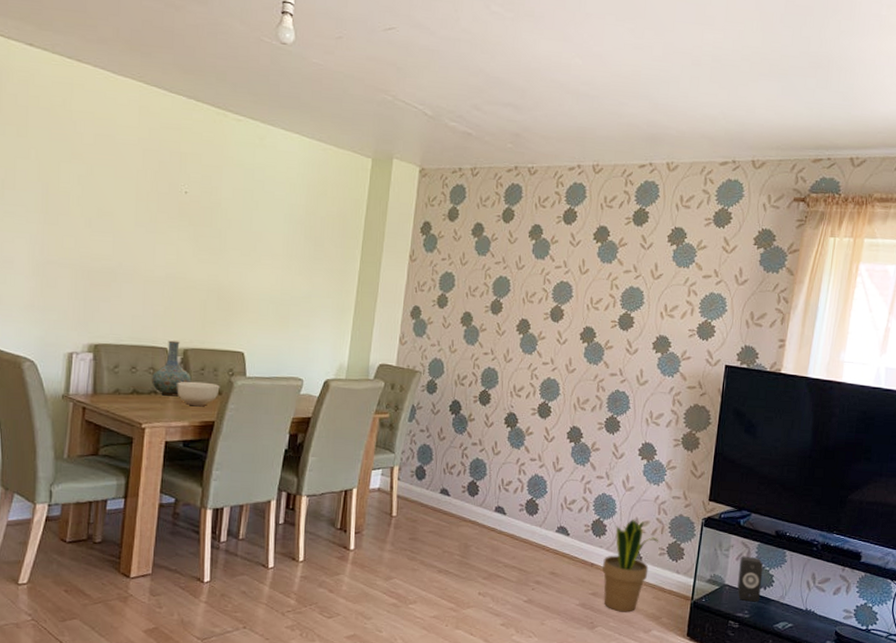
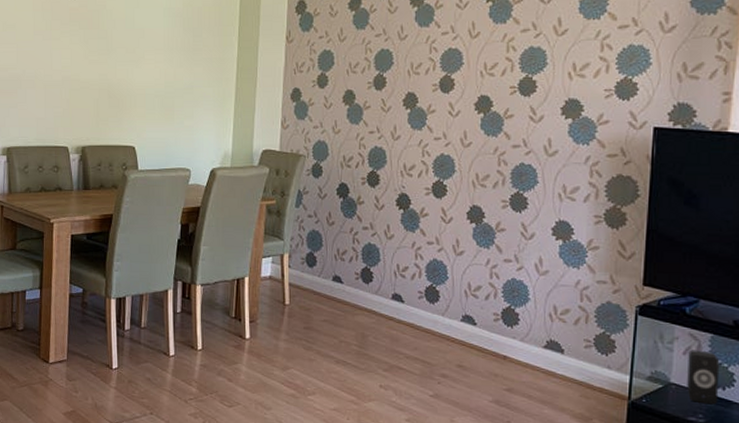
vase: present [151,340,192,397] -> none [55,139,90,192]
bowl: present [177,381,220,407] -> none [78,177,116,201]
potted plant: present [602,518,659,613] -> none [517,306,584,412]

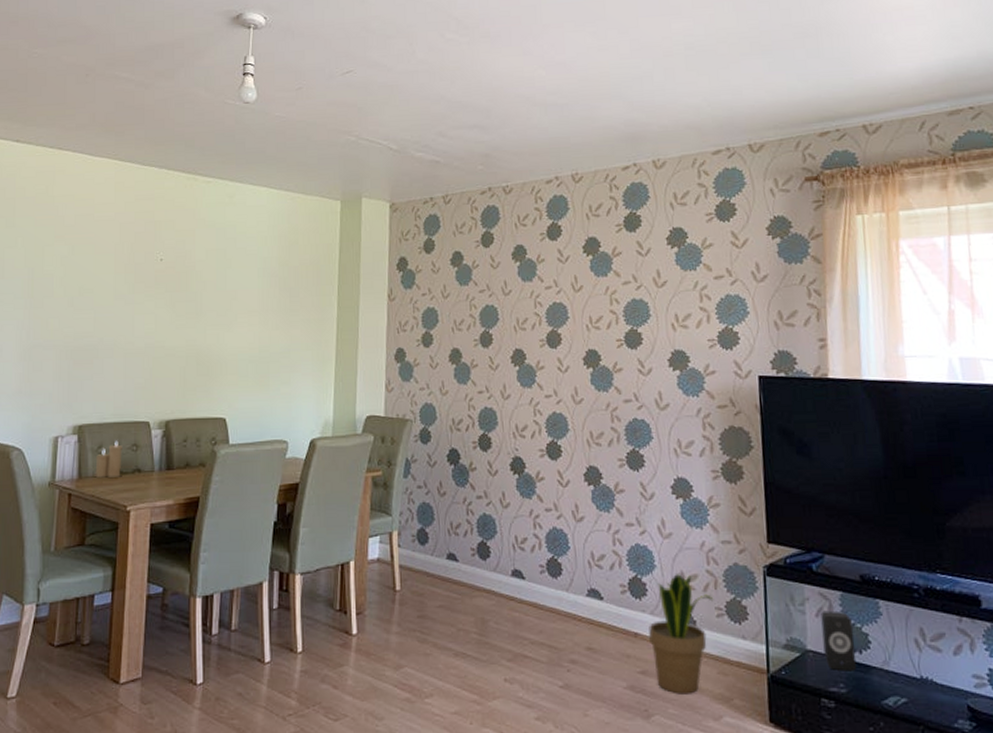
candle: none [22,162,46,195] -> present [95,440,122,479]
potted plant: none [517,306,584,412] -> present [649,572,714,695]

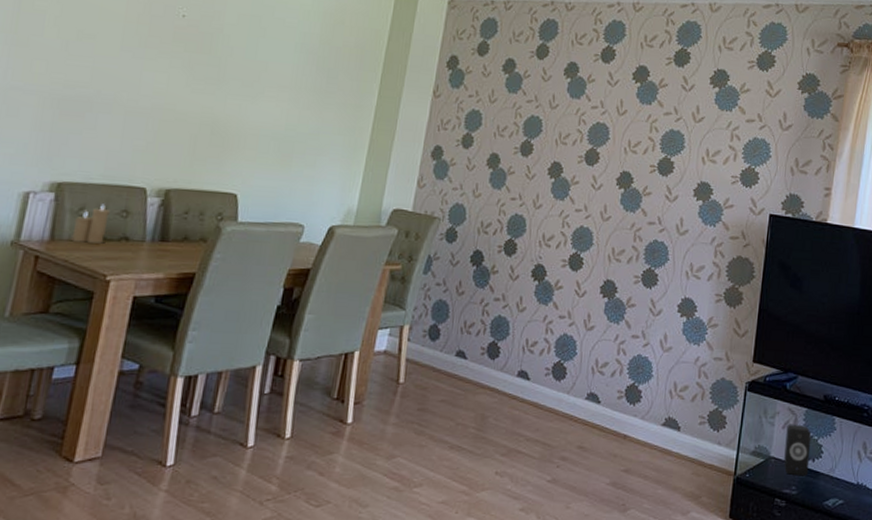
potted plant: present [649,572,714,695] -> none [636,383,699,492]

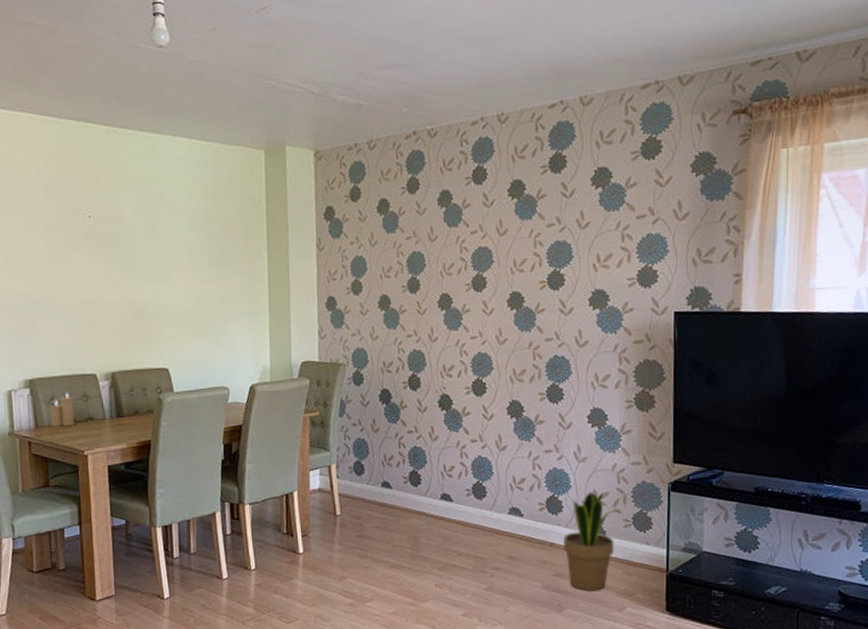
potted plant: none [636,383,699,492] -> present [563,491,623,592]
speaker: present [784,424,812,476] -> none [717,518,746,568]

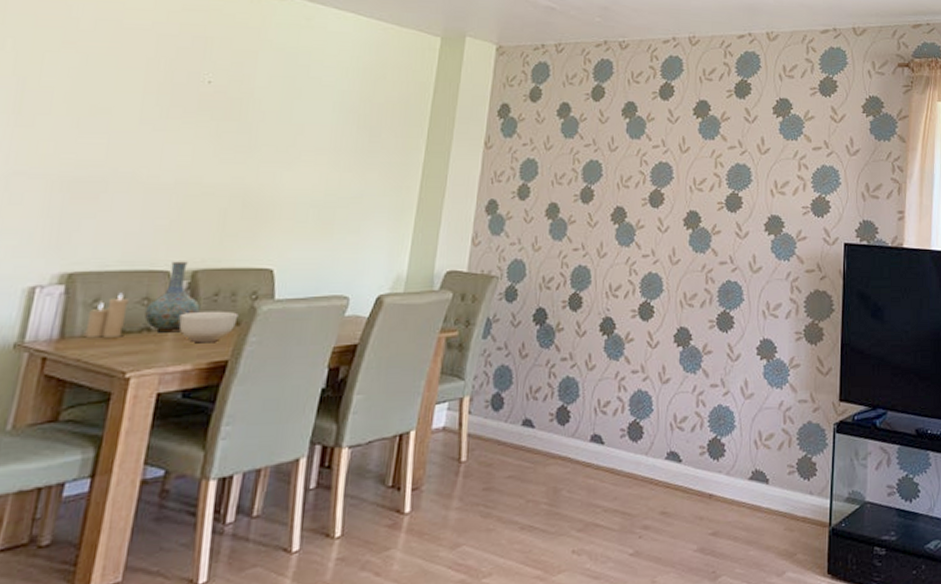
vase: none [85,366,123,421] -> present [143,261,201,333]
bowl: none [110,402,151,428] -> present [178,311,239,343]
potted plant: present [563,491,623,592] -> none [723,432,787,553]

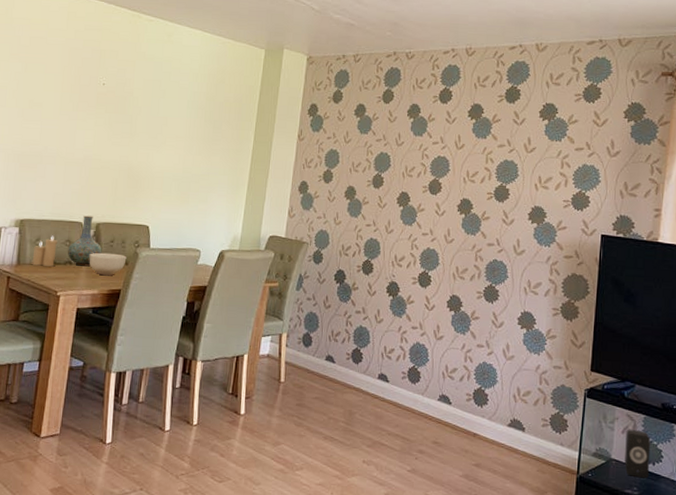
speaker: none [880,463,907,520] -> present [624,429,651,479]

